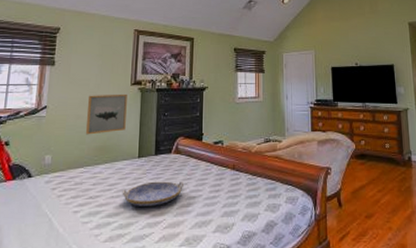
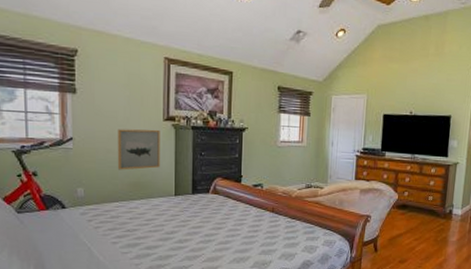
serving tray: present [122,181,183,207] -> none [159,219,222,242]

